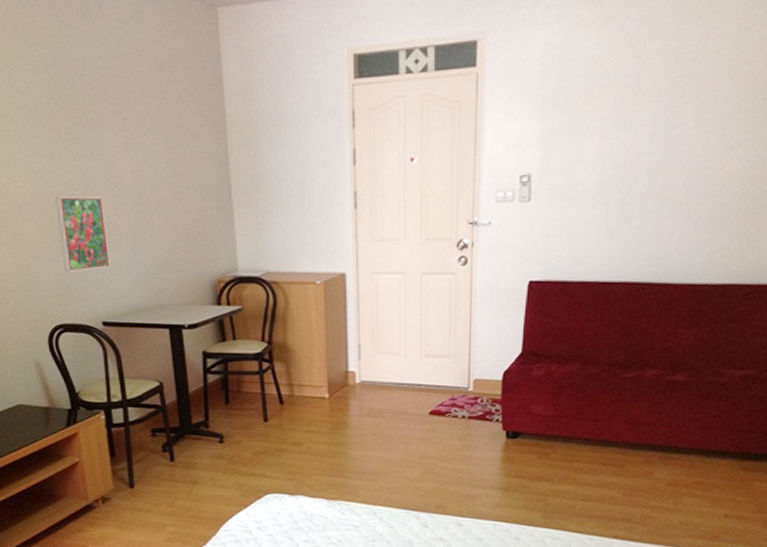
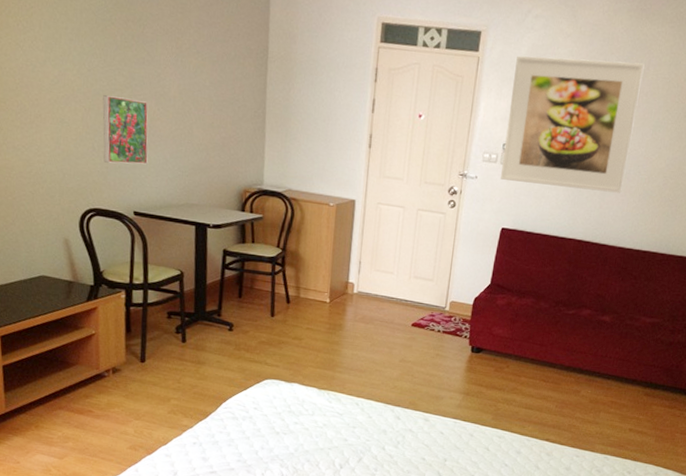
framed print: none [521,40,700,221] -> present [501,55,645,193]

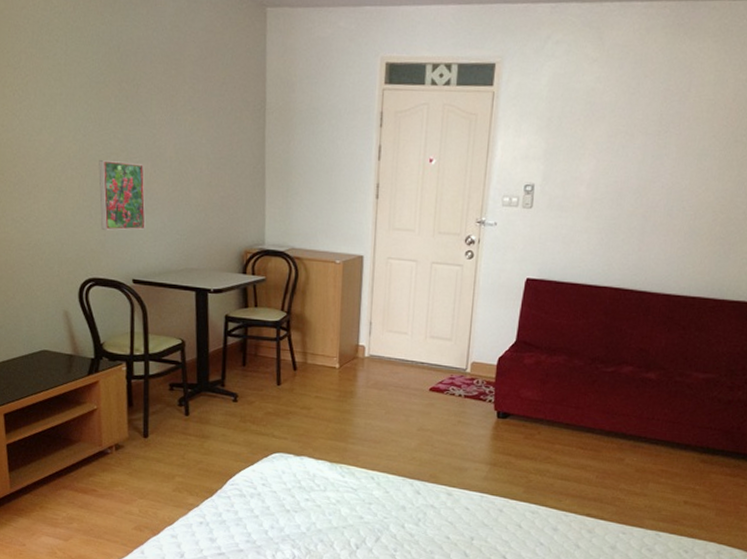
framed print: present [501,55,645,193] -> none [523,84,685,233]

